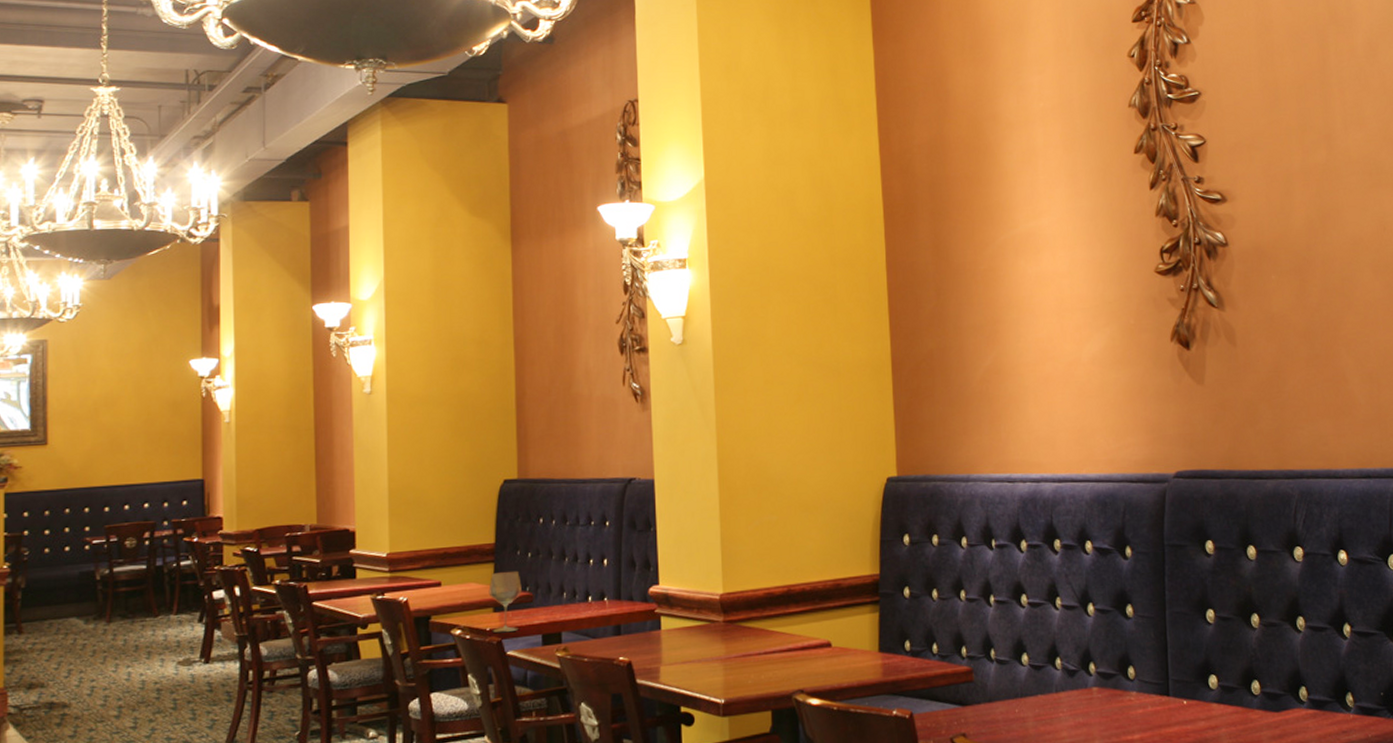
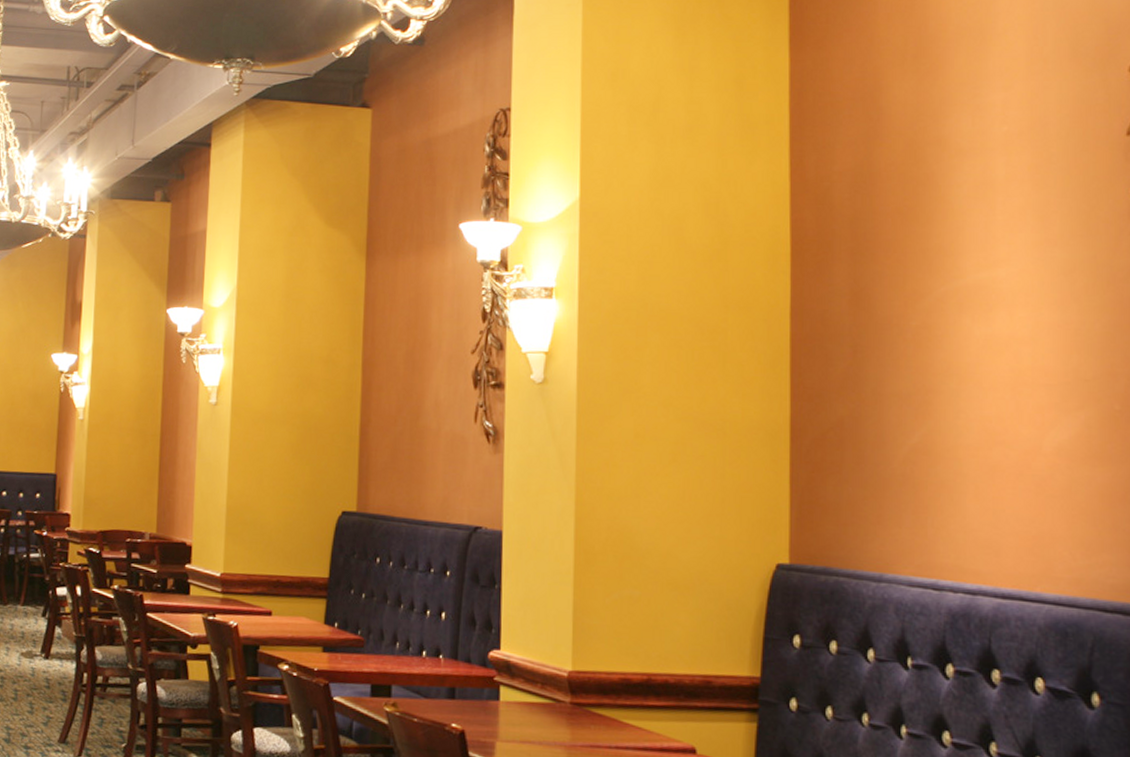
wine glass: present [488,571,522,633] -> none [319,609,353,676]

